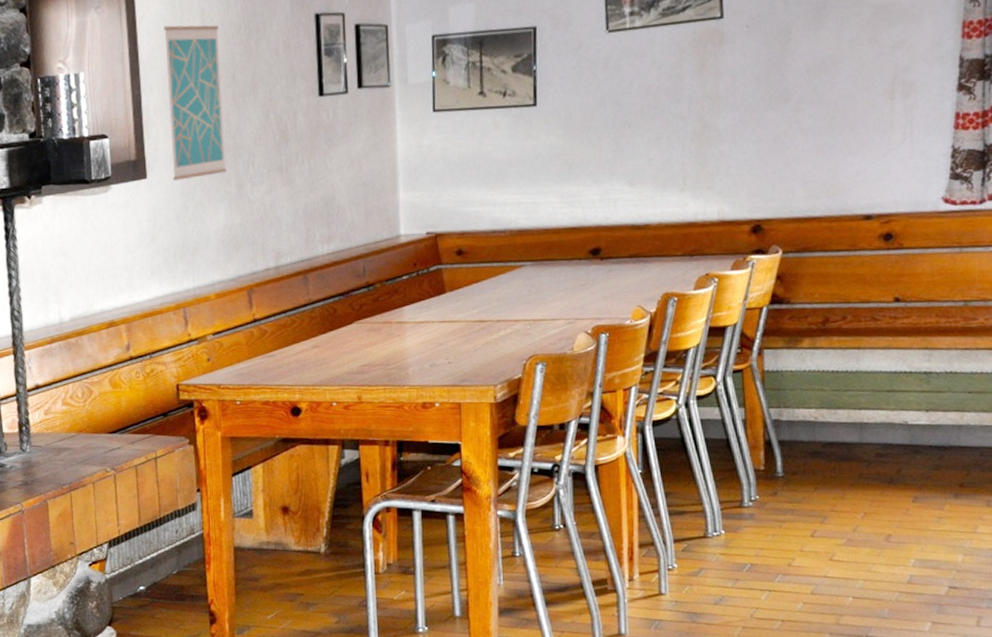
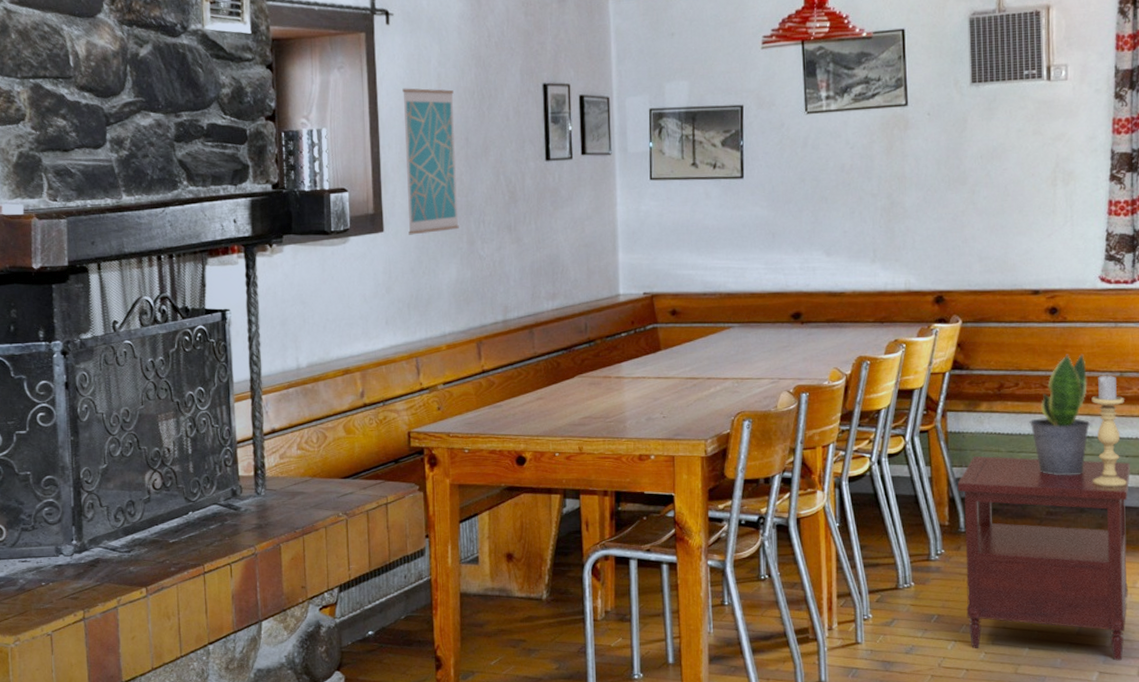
side table: none [774,396,973,610] -> present [957,456,1130,661]
potted plant: none [858,283,929,415] -> present [1029,354,1091,476]
candle holder: none [930,305,969,426] -> present [1091,375,1127,487]

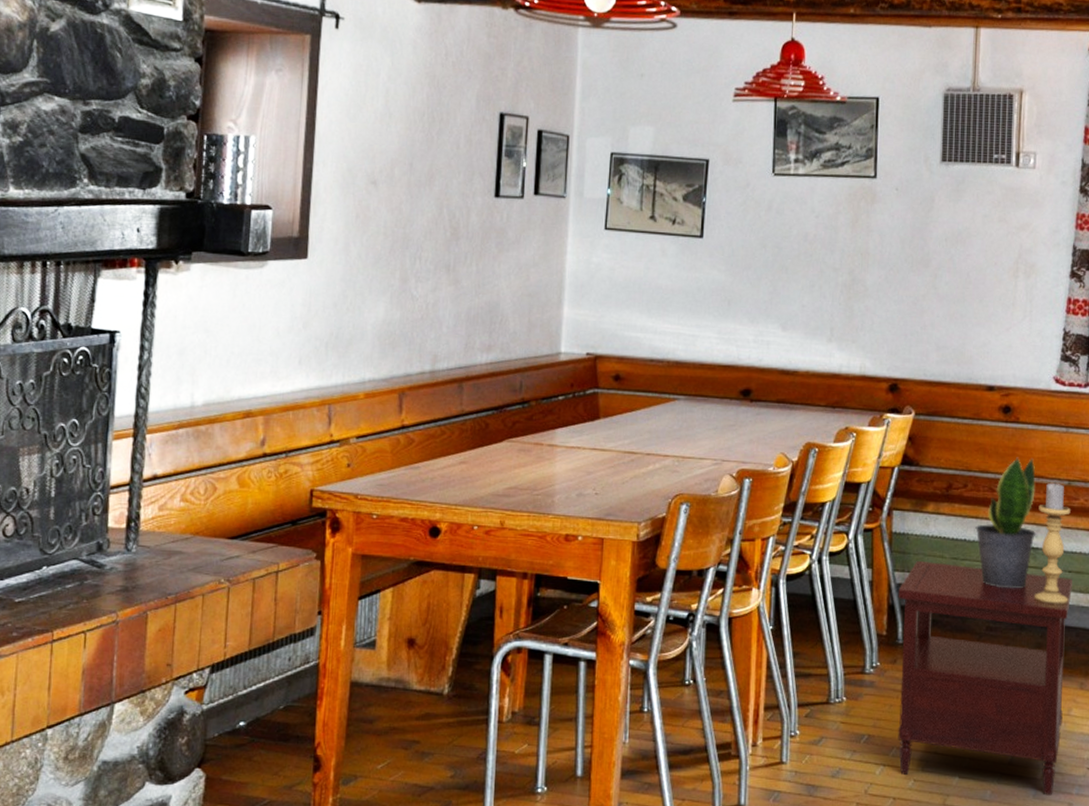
wall art: present [402,88,459,235] -> none [335,101,402,266]

